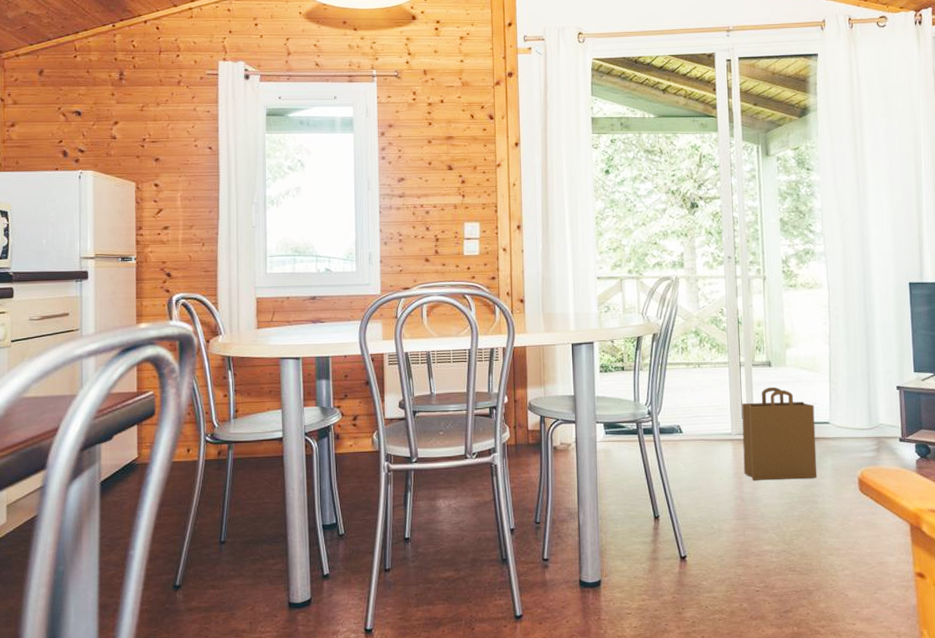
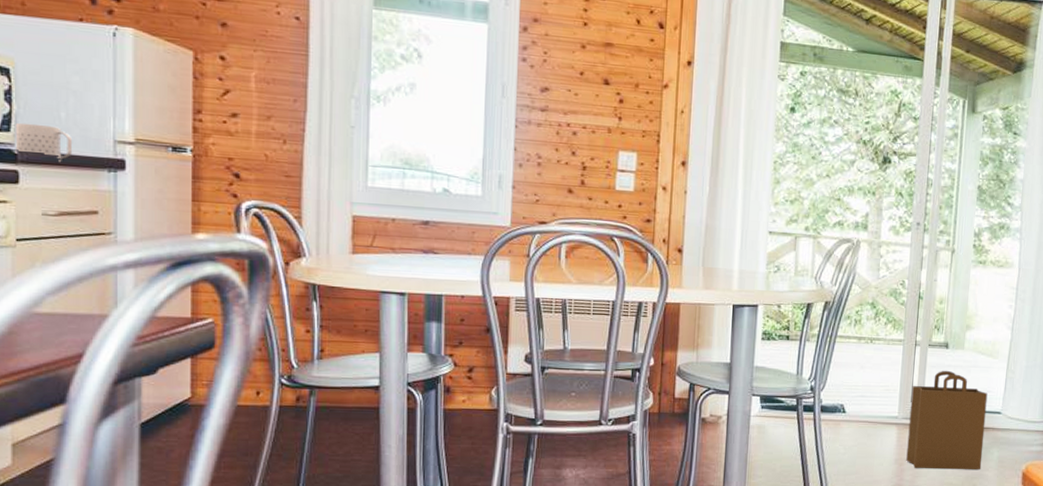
mug: none [11,250,51,280] -> present [15,122,73,164]

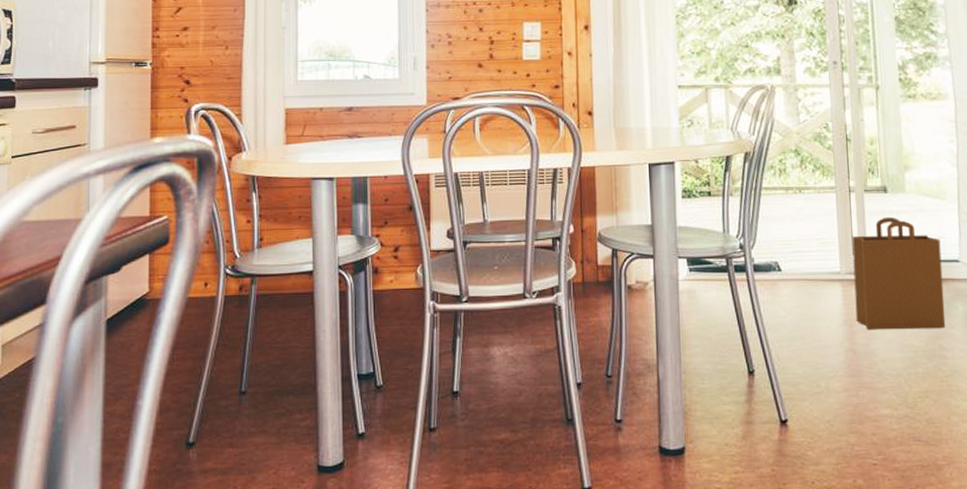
mug: present [15,122,73,164] -> none [13,54,58,87]

